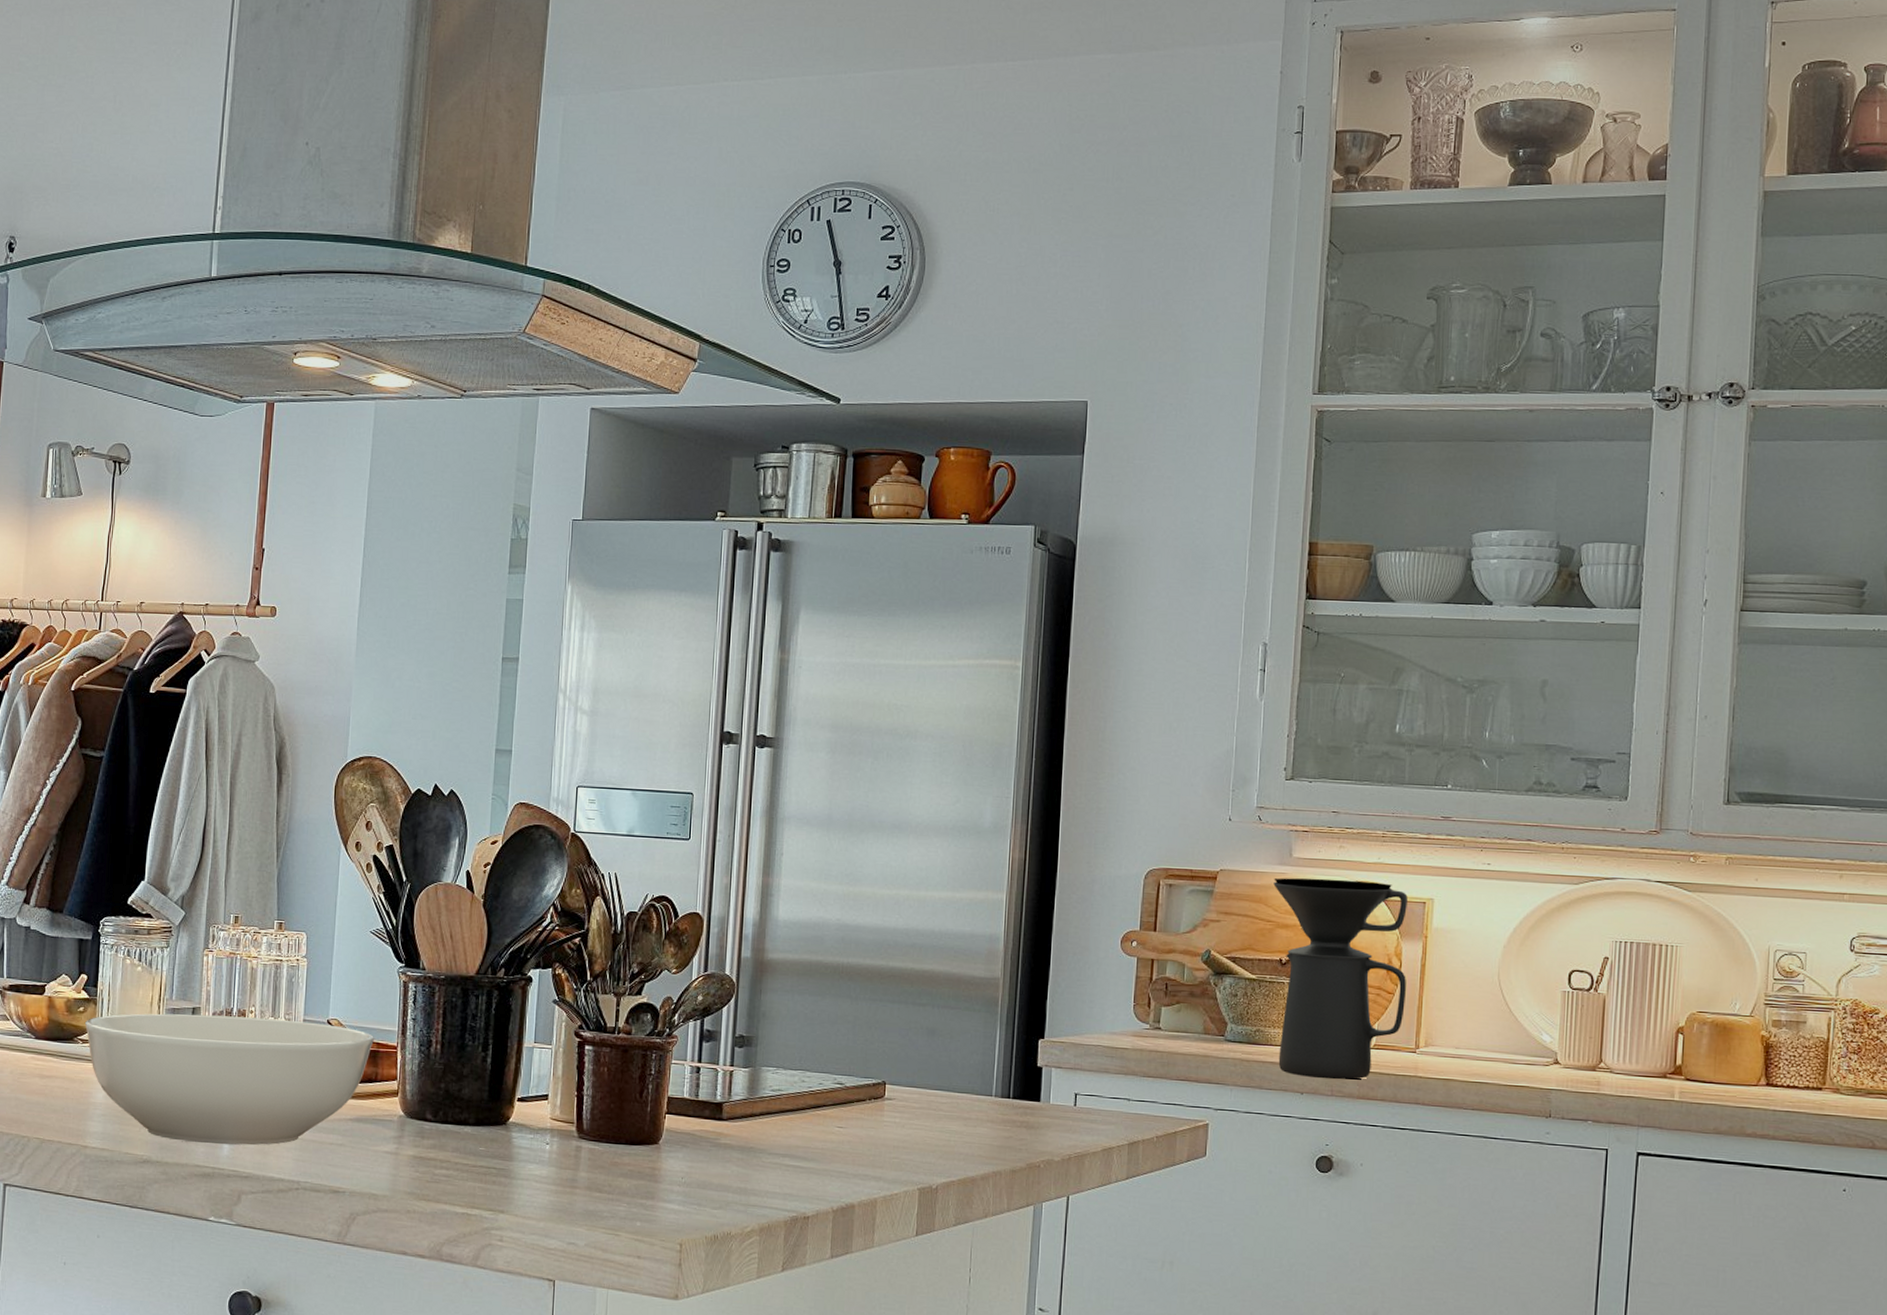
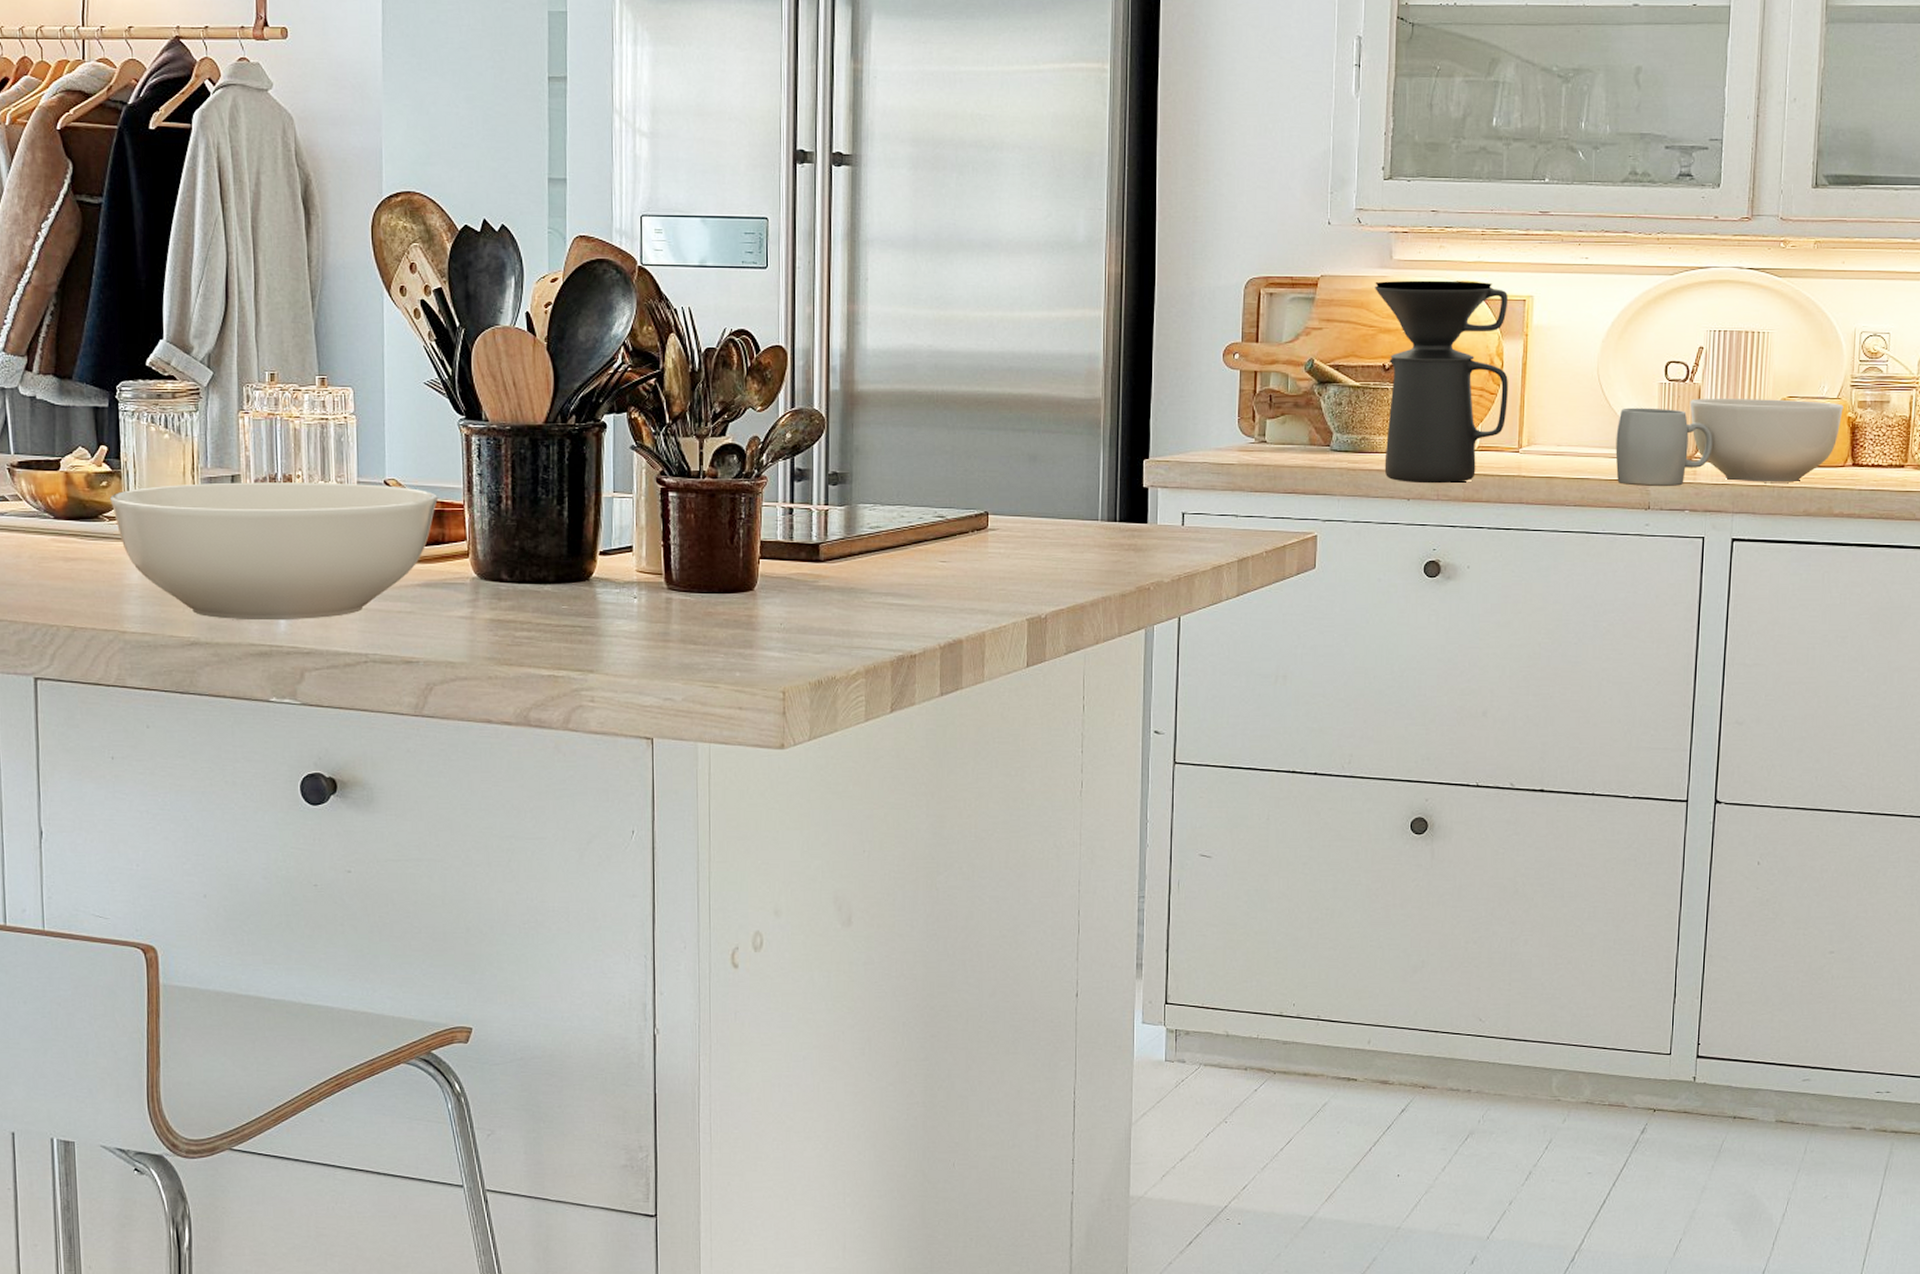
mug: none [1515,1014,1618,1097] -> present [1615,407,1713,487]
bowl: none [1594,1008,1757,1099] -> present [1690,398,1843,483]

